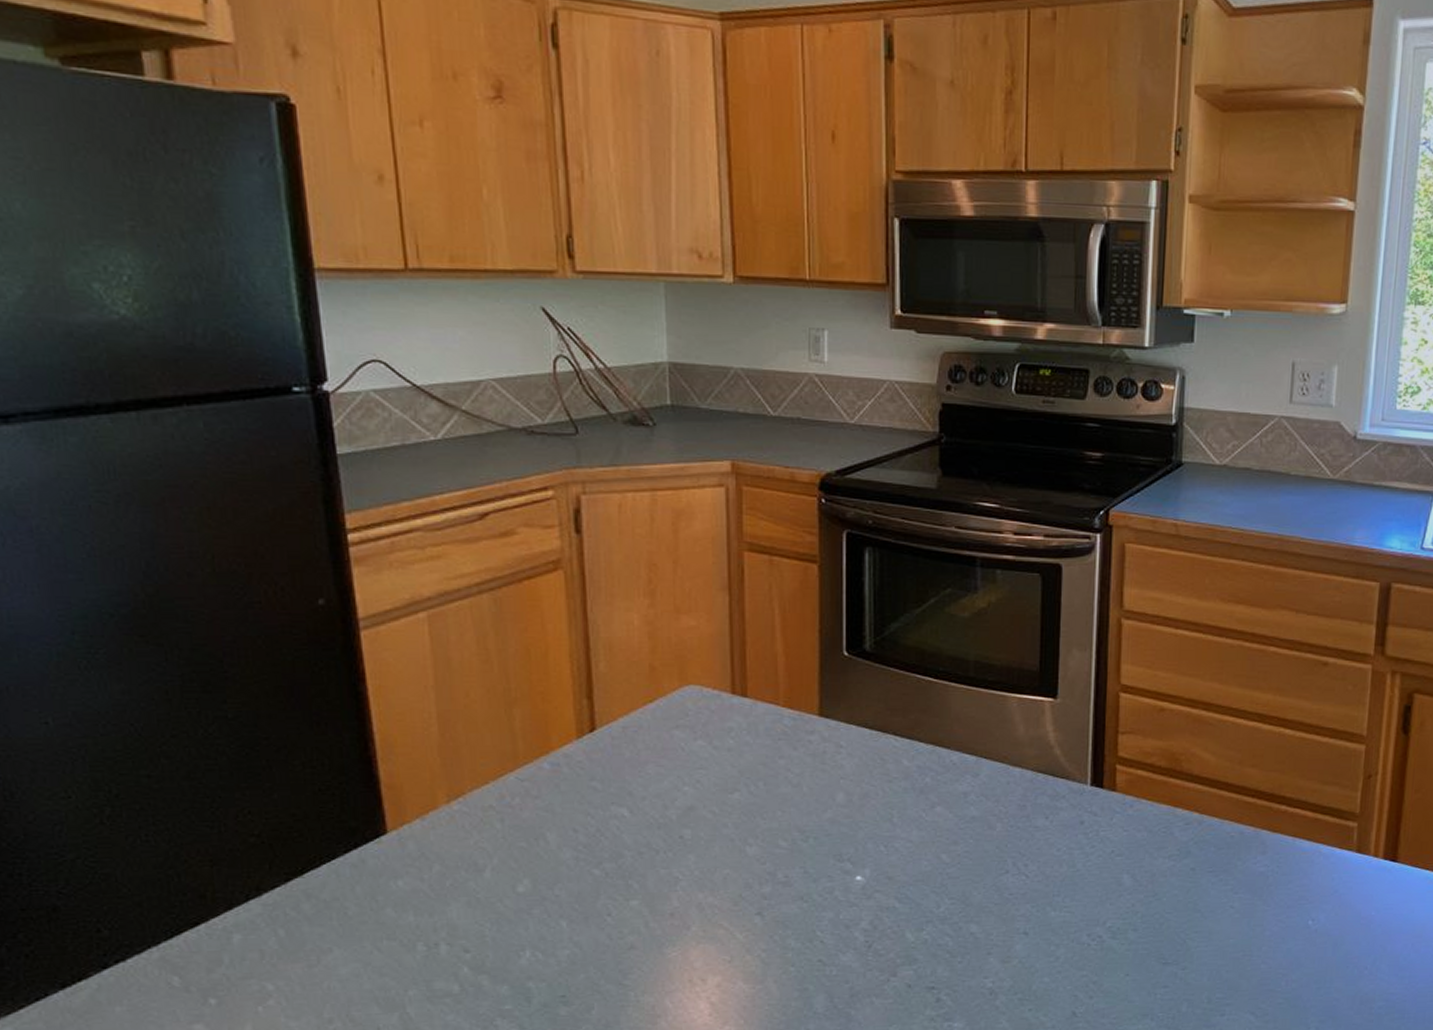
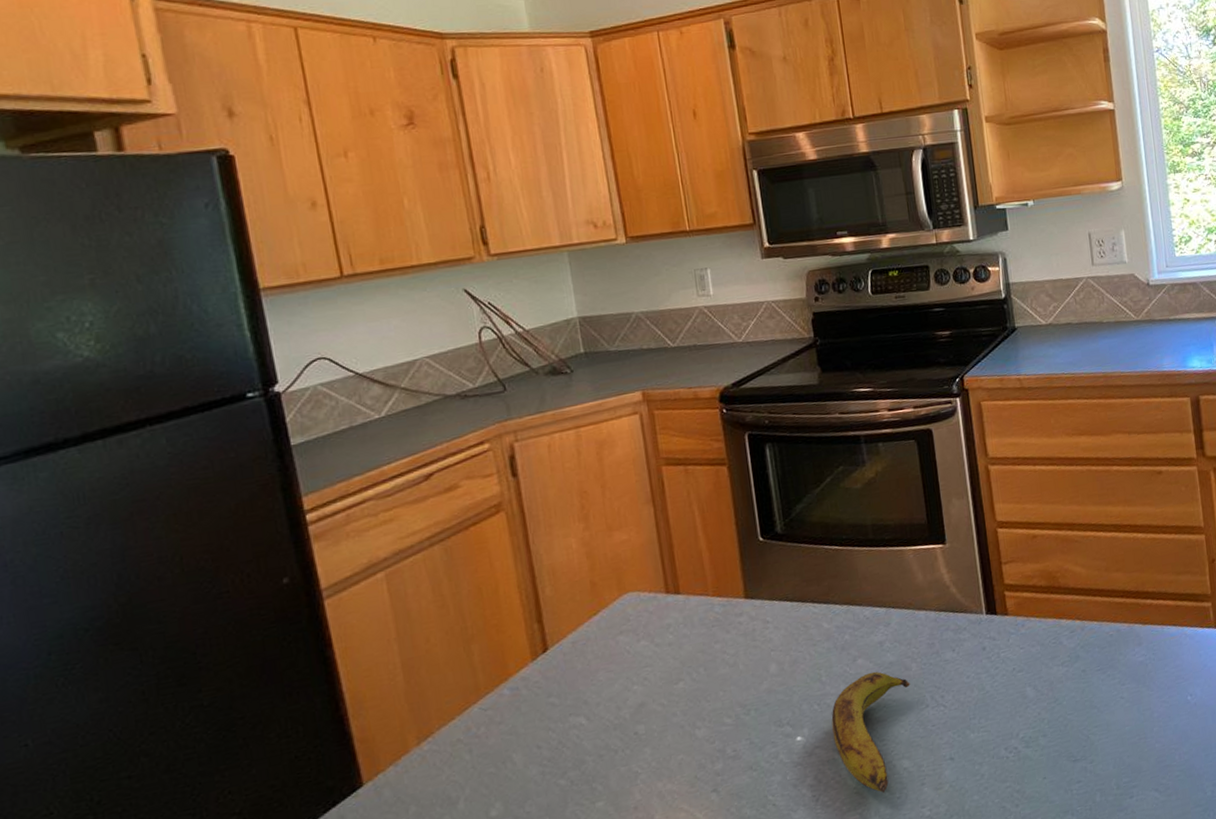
banana: none [897,823,992,953] -> present [831,671,910,793]

